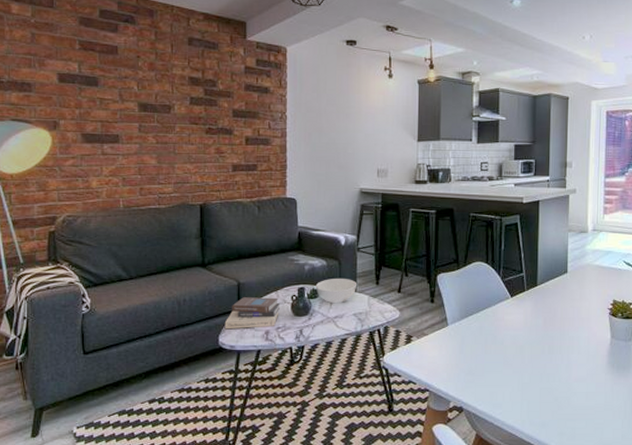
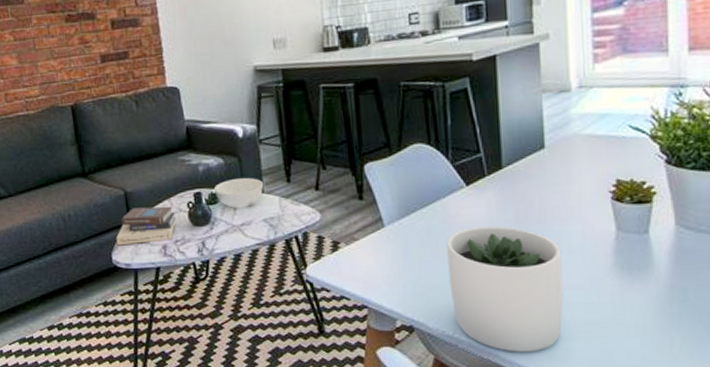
planter: none [492,330,573,430] -> present [446,226,564,353]

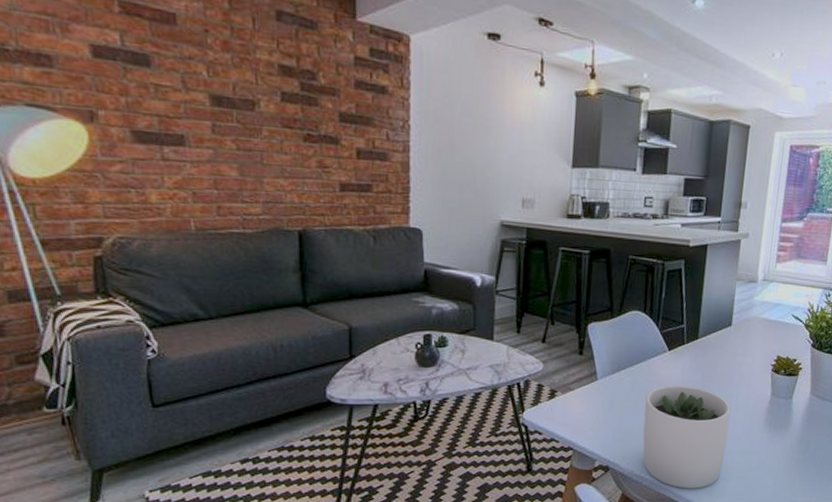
books: present [115,206,175,246] -> none [333,344,401,381]
bowl: present [213,177,264,209] -> none [444,324,495,354]

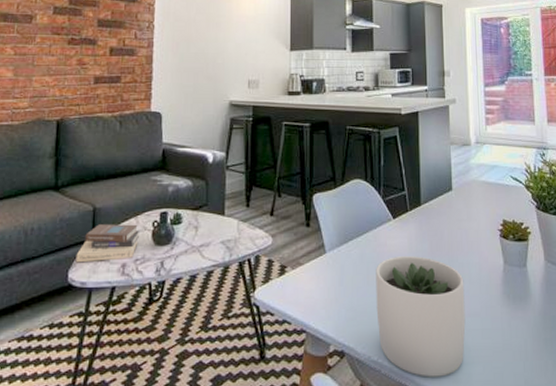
books: none [333,344,401,381] -> present [75,224,139,263]

